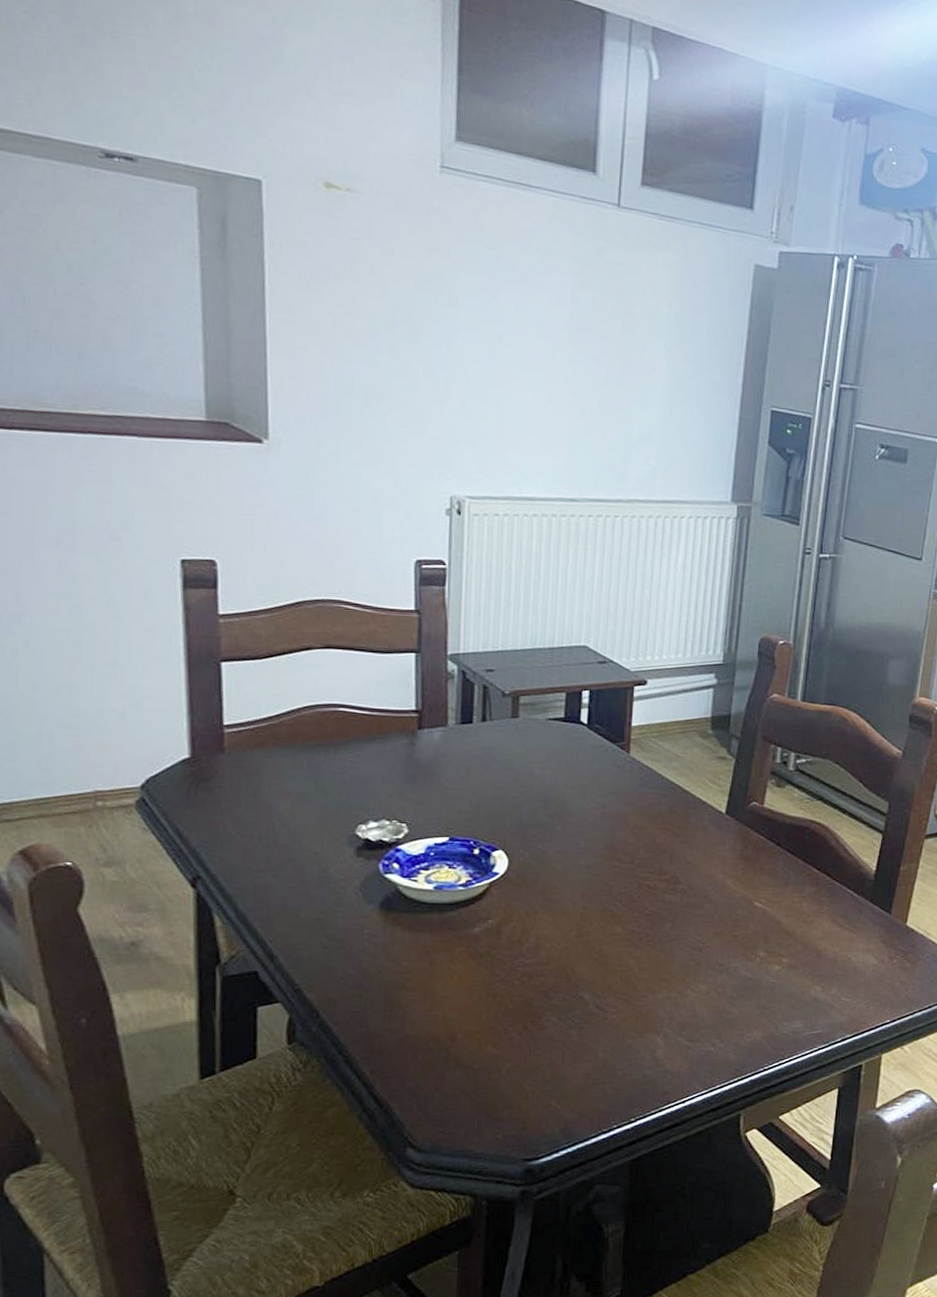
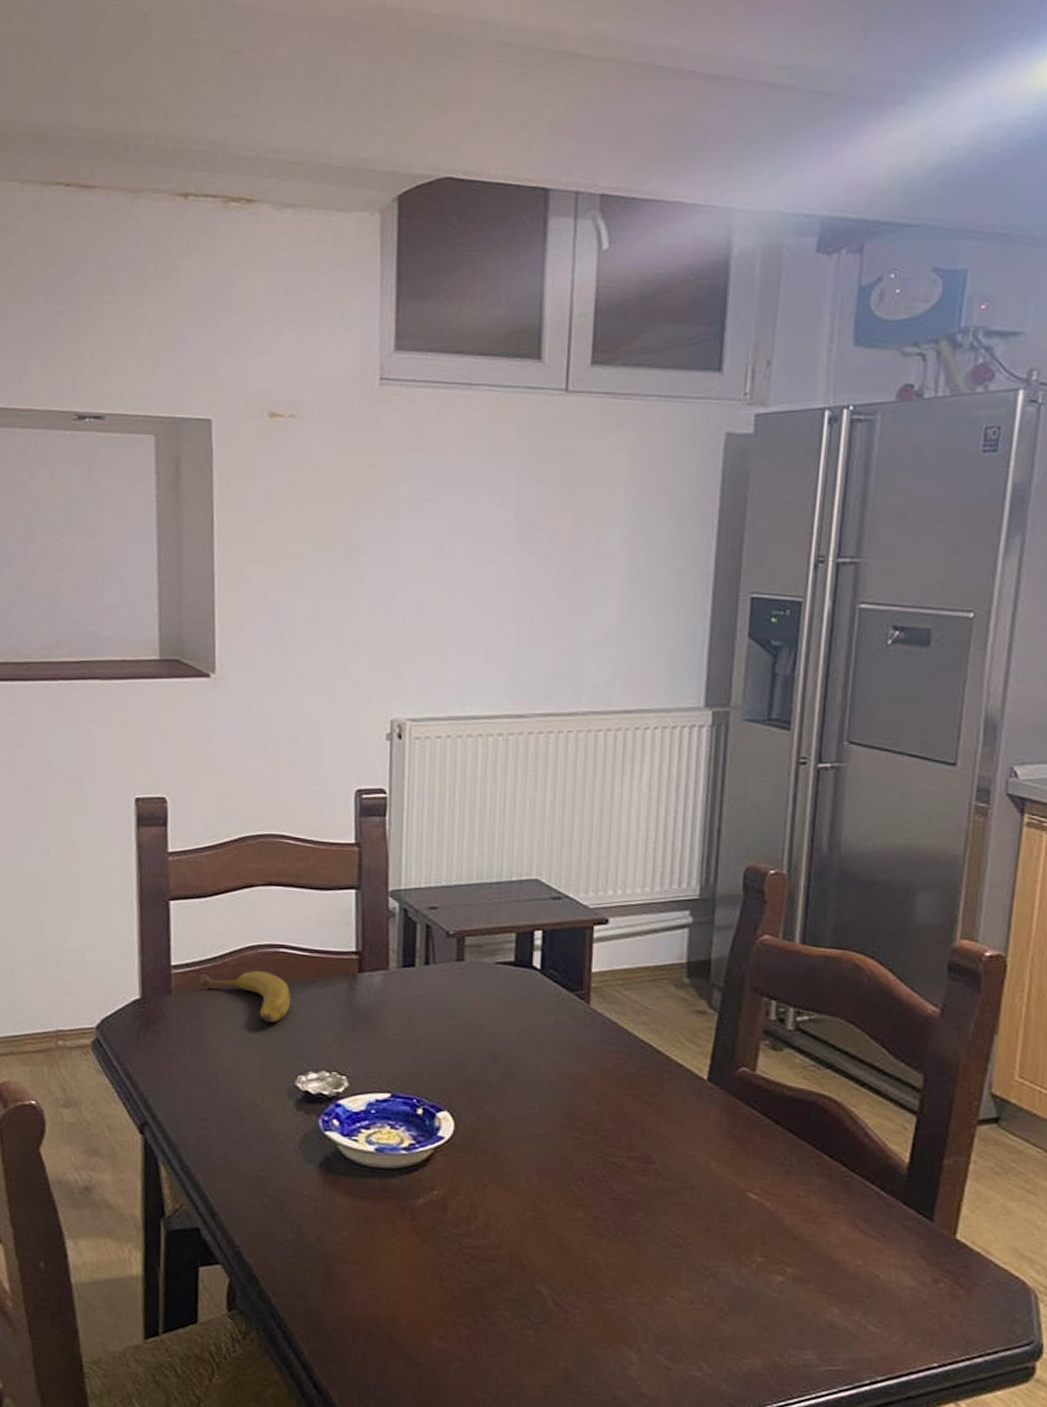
fruit: none [253,728,351,777] -> present [197,970,291,1022]

